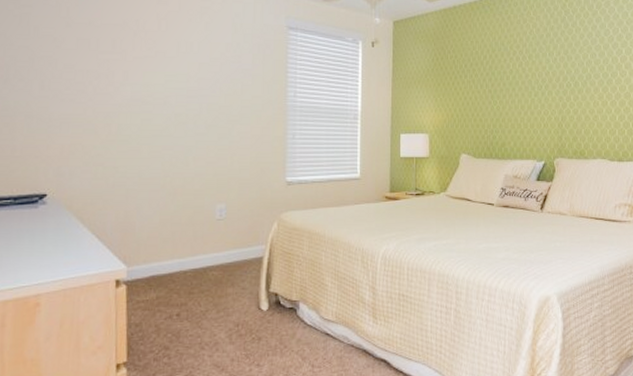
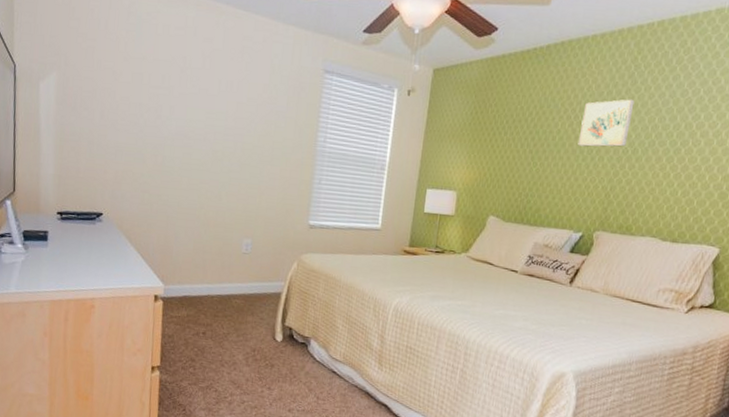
wall art: none [528,40,570,83] -> present [577,99,635,147]

